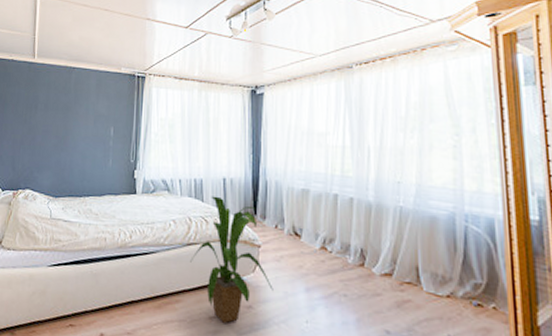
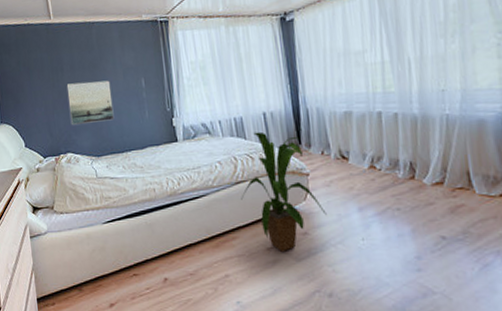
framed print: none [35,122,81,164] -> present [66,80,115,125]

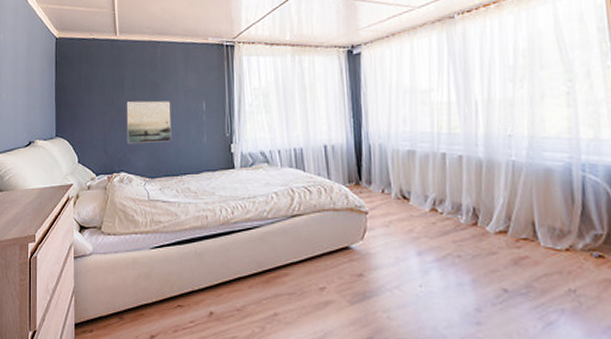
house plant: present [241,131,327,252] -> none [296,164,384,293]

